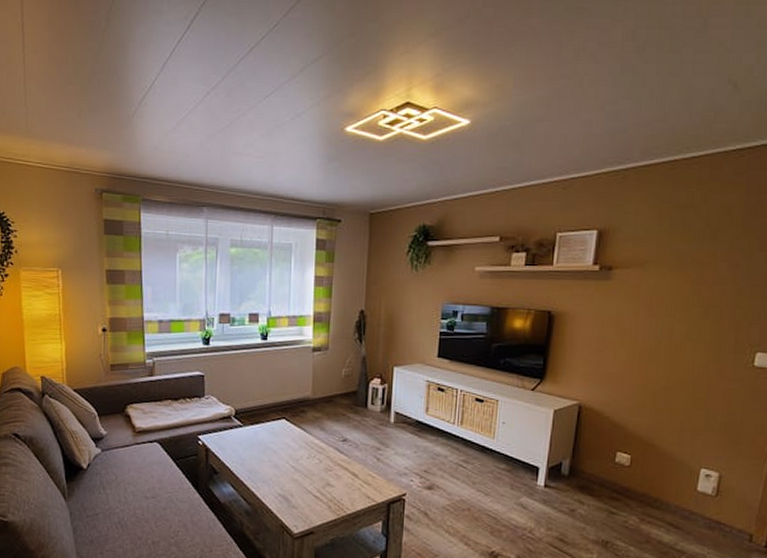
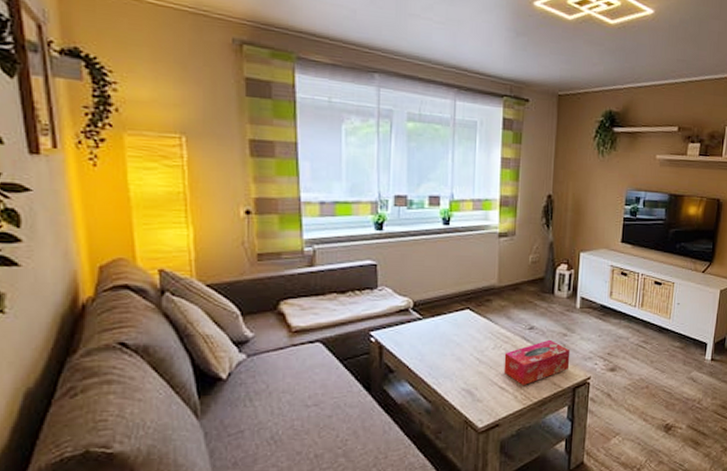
tissue box: none [317,452,385,496] -> present [503,339,571,385]

